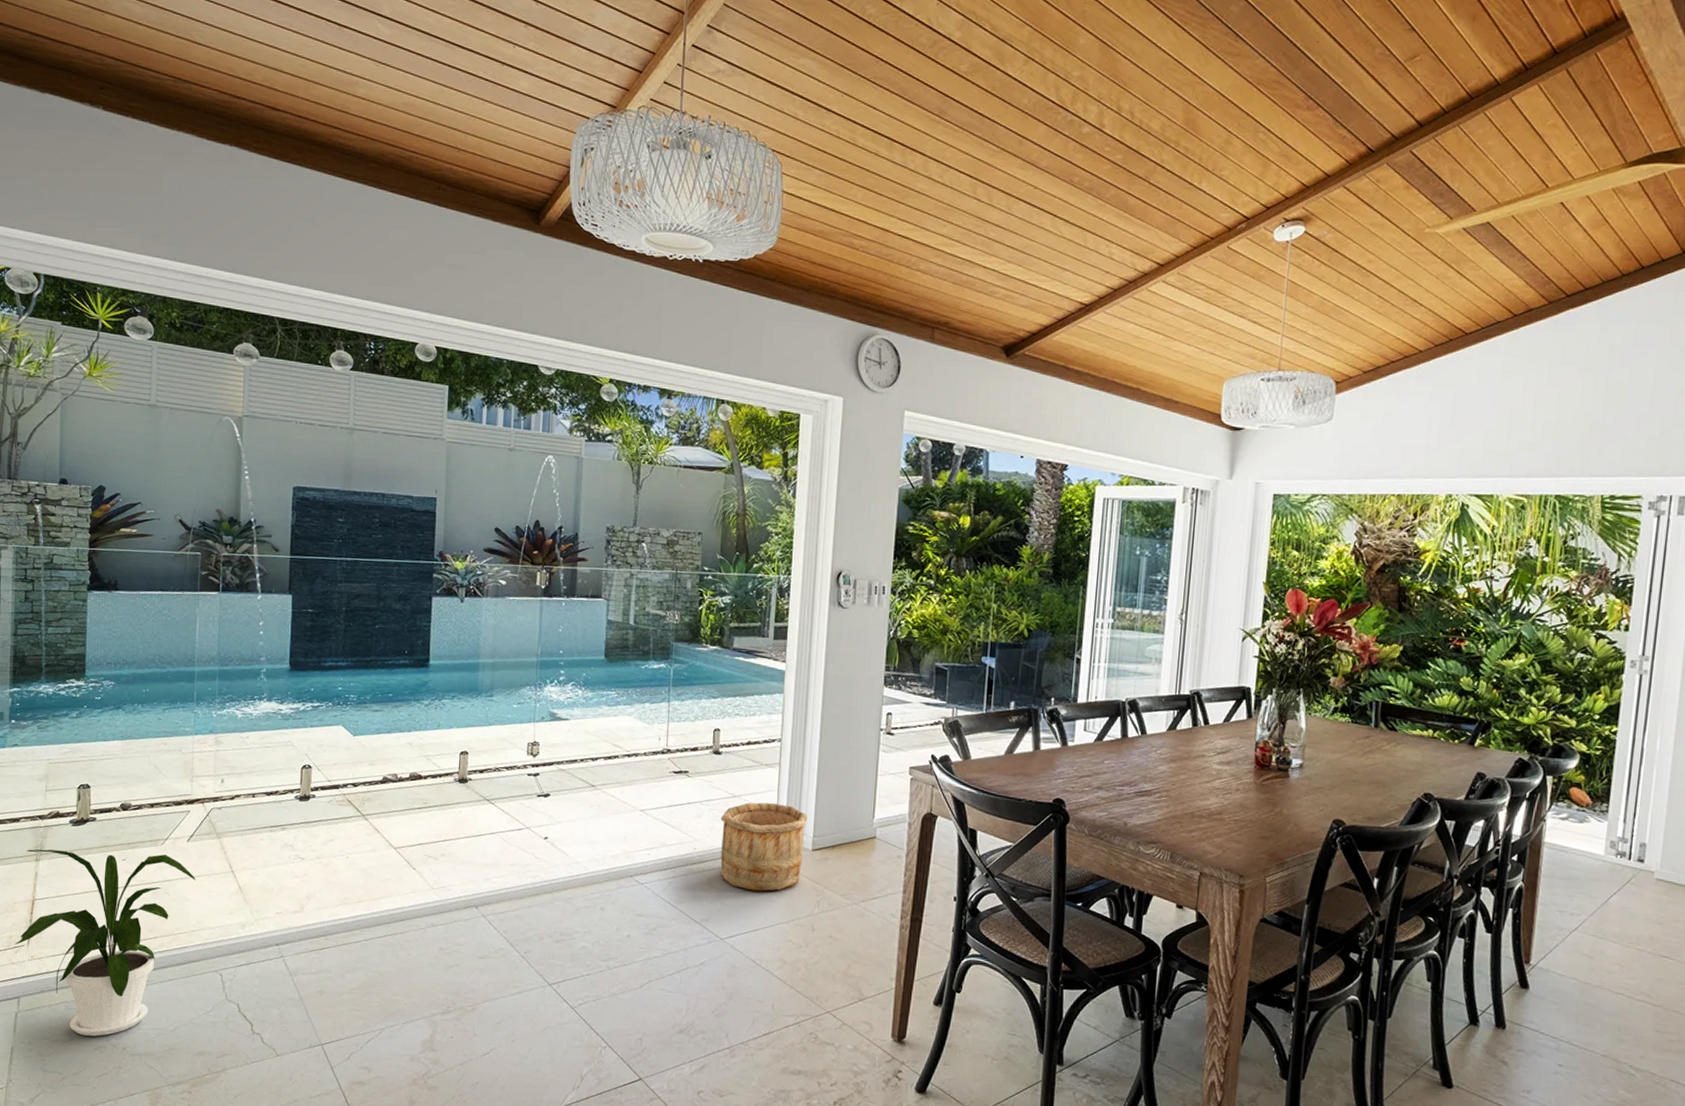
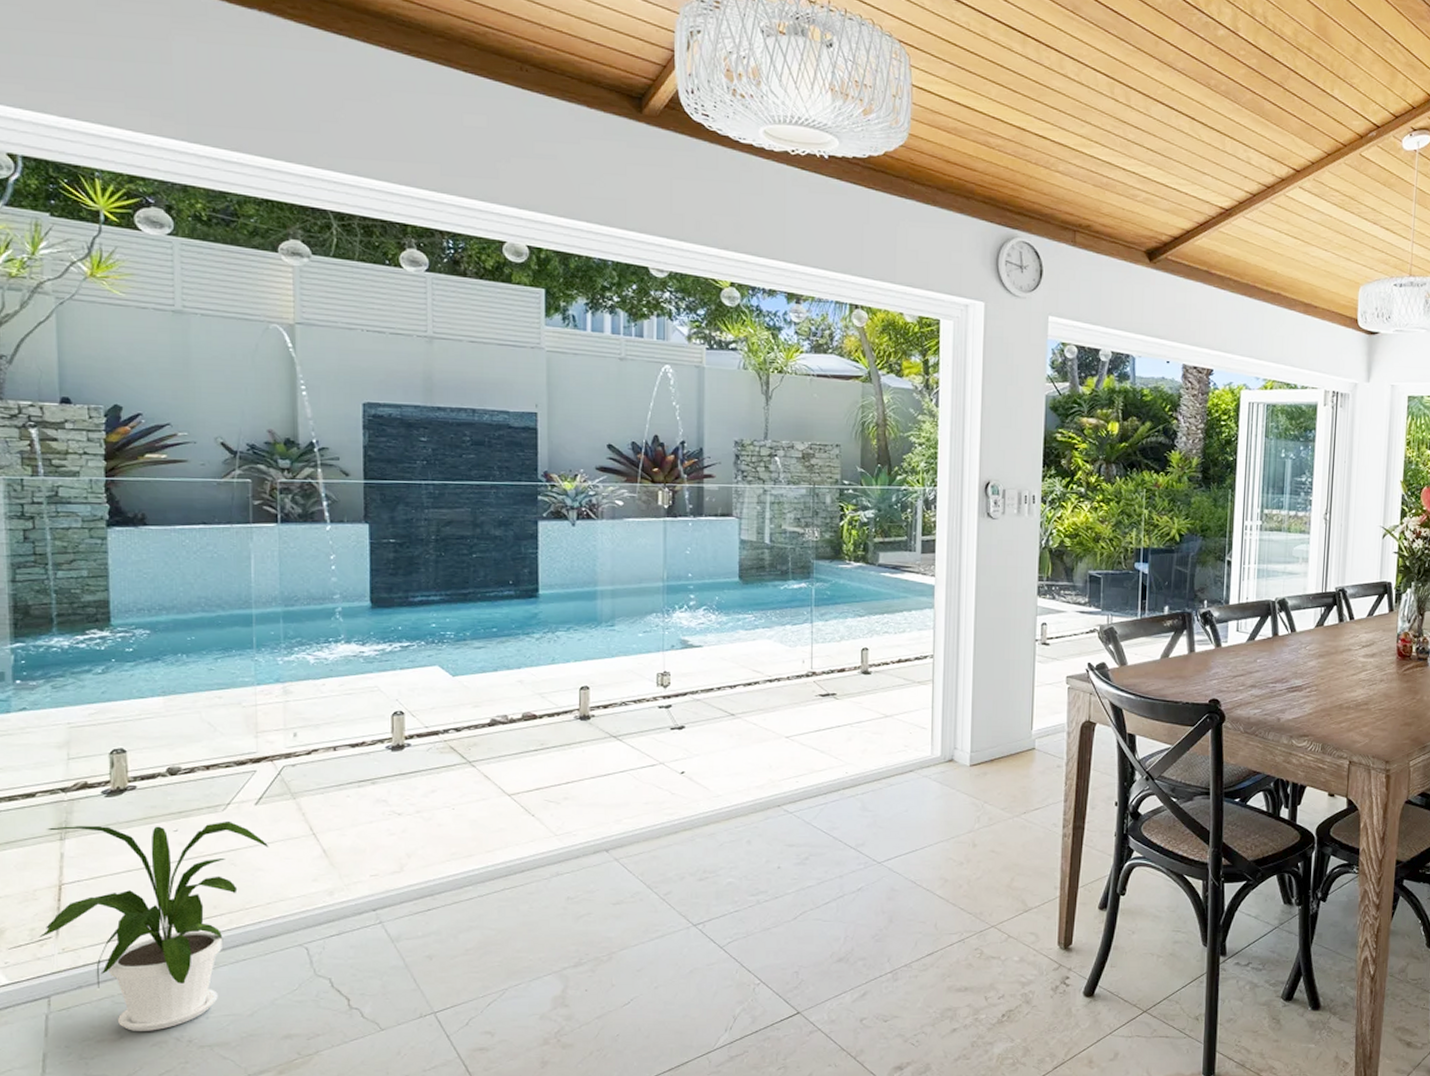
wooden bucket: present [720,802,808,892] -> none [873,721,964,811]

